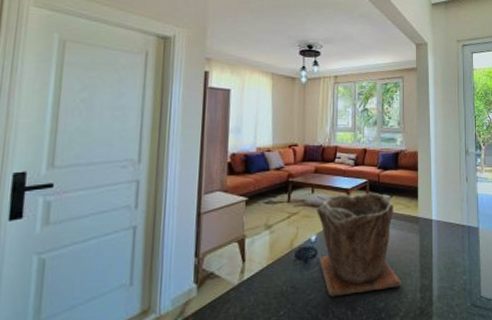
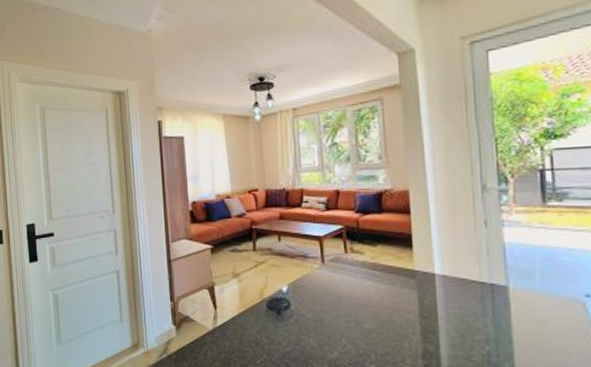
plant pot: present [316,192,401,297] -> none [285,240,396,353]

